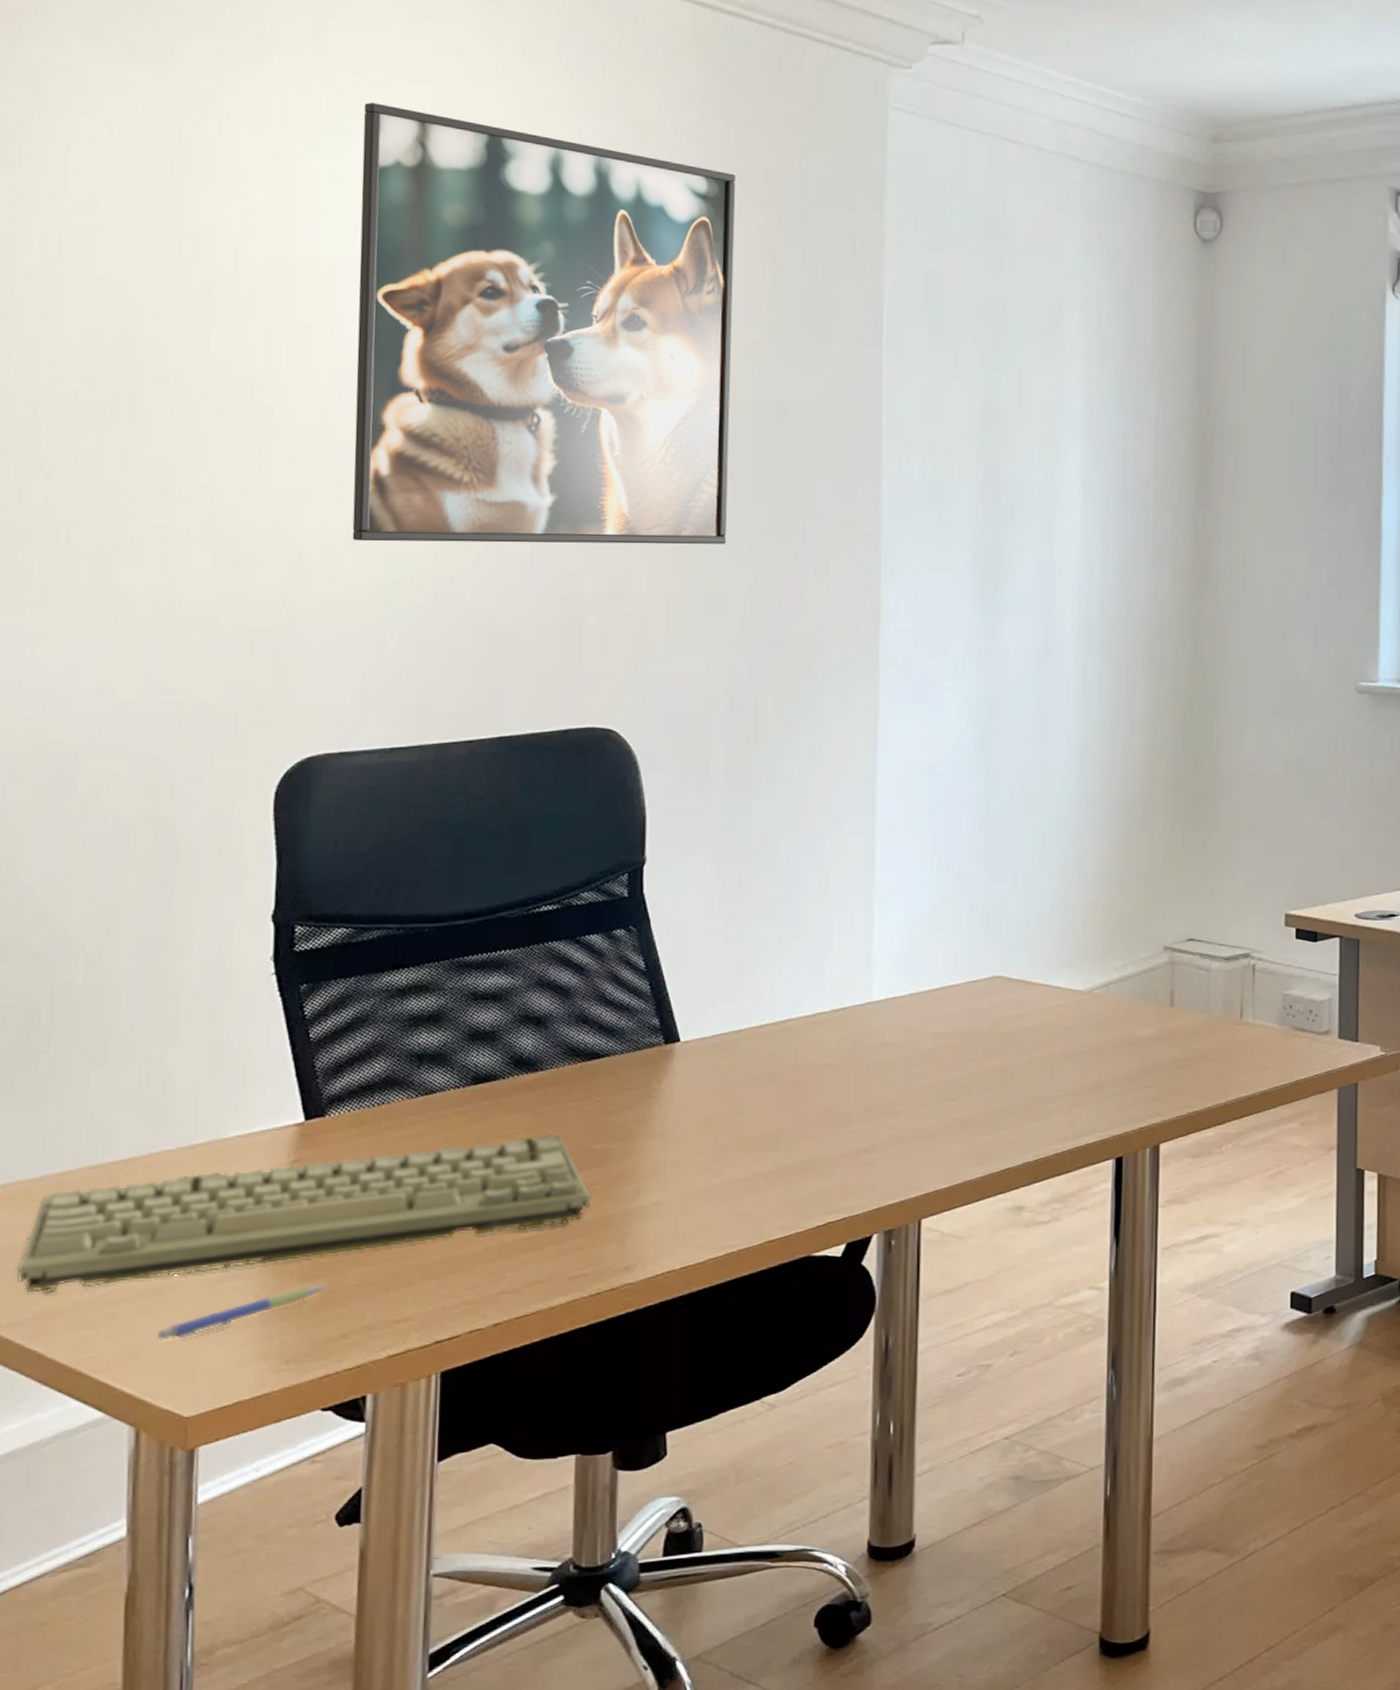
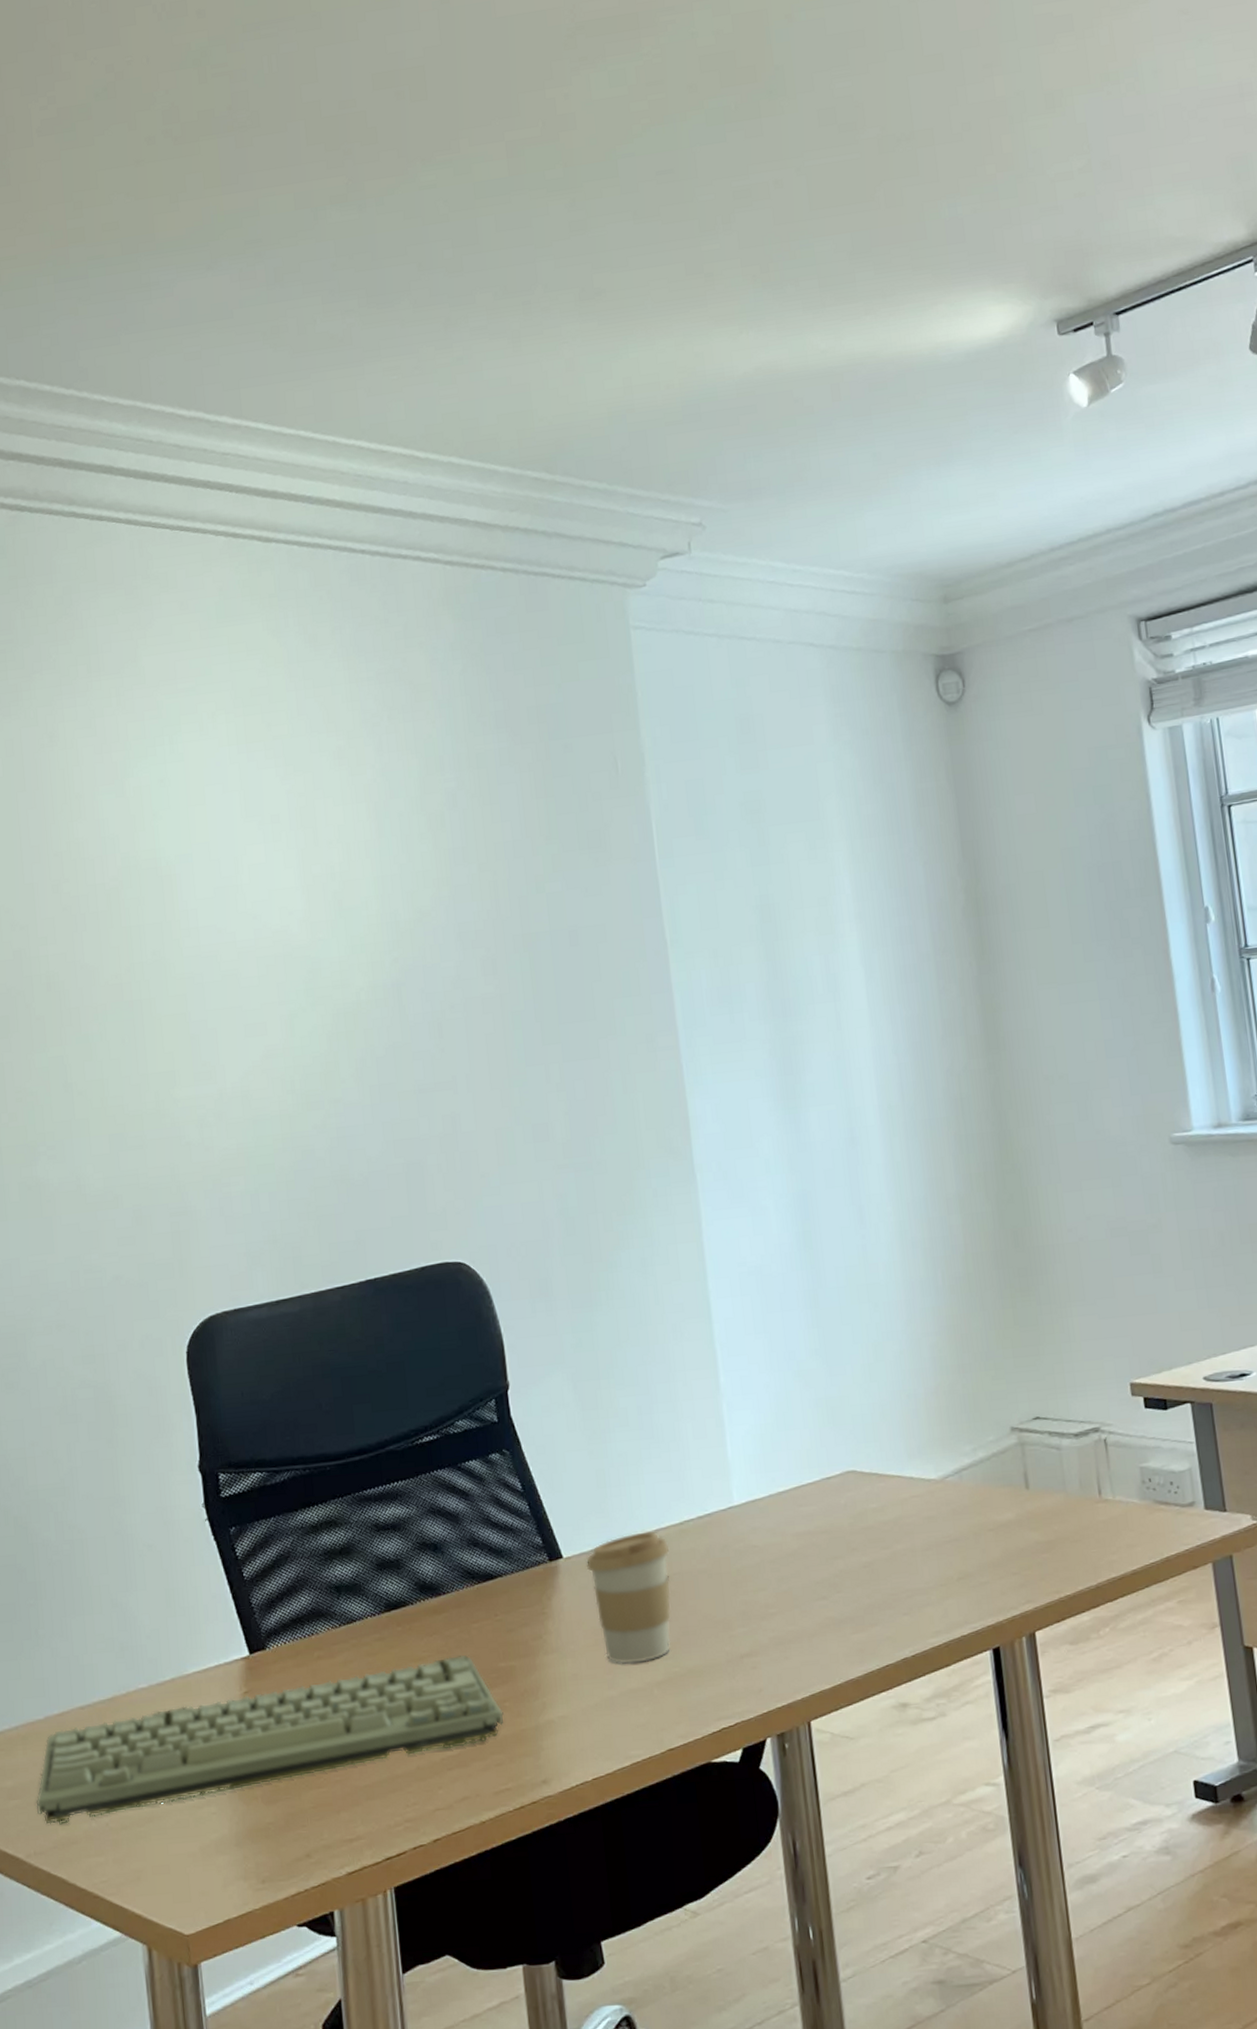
pen: present [157,1283,327,1341] -> none [154,1806,287,1865]
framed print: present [352,103,736,545] -> none [179,709,540,1113]
coffee cup: none [704,1021,798,1153] -> present [586,1531,671,1664]

